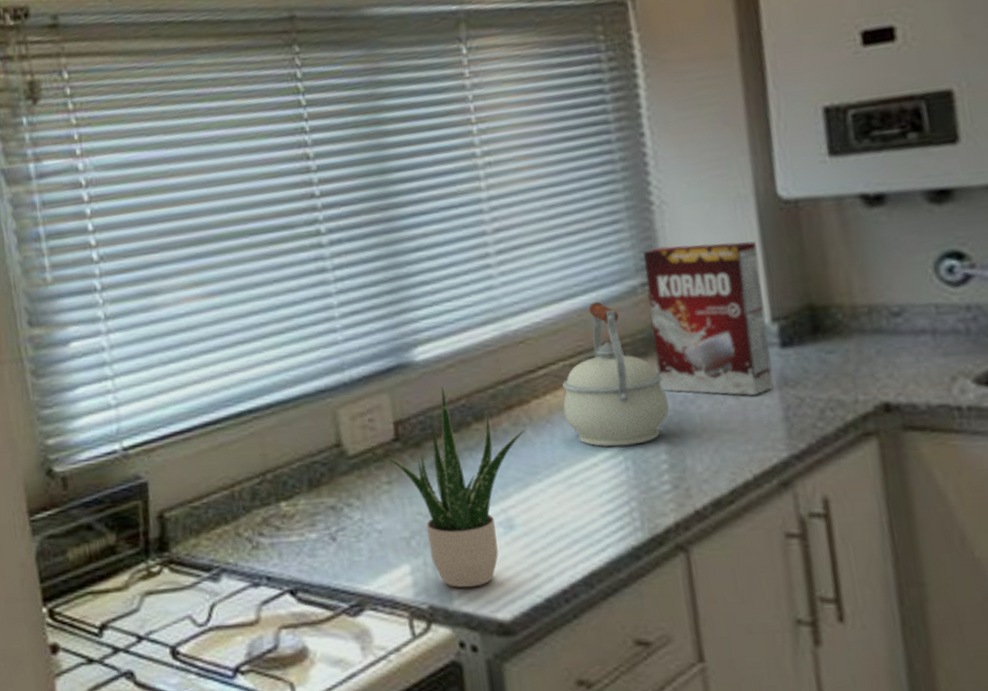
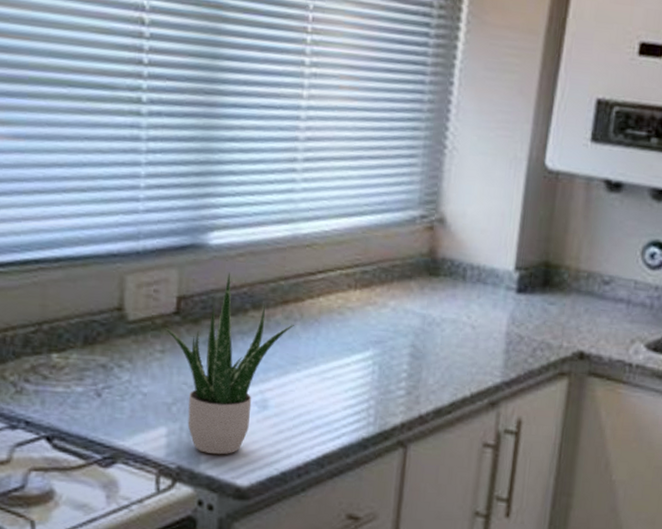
kettle: present [562,301,669,447] -> none [331,223,420,353]
cereal box: present [643,241,774,396] -> none [416,187,519,328]

